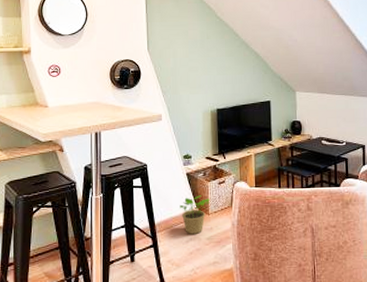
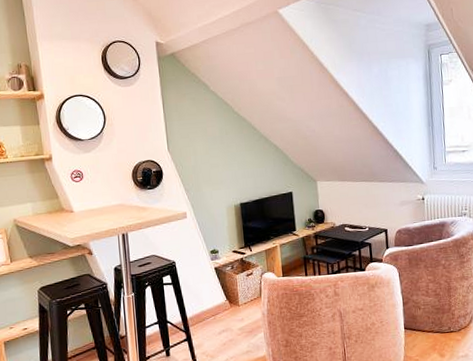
potted plant: present [180,195,210,234] -> none [210,288,240,326]

